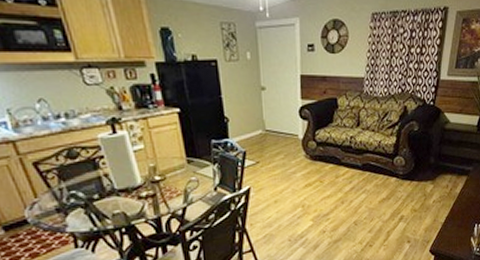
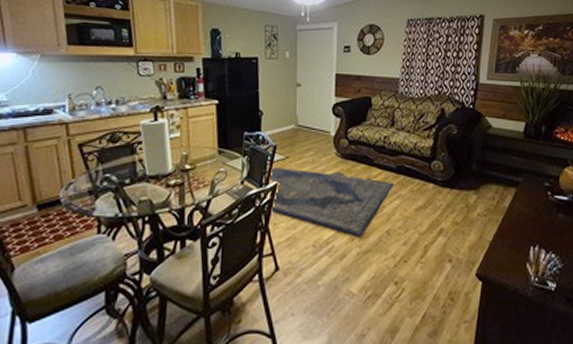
rug: none [241,171,360,229] -> present [269,166,394,237]

